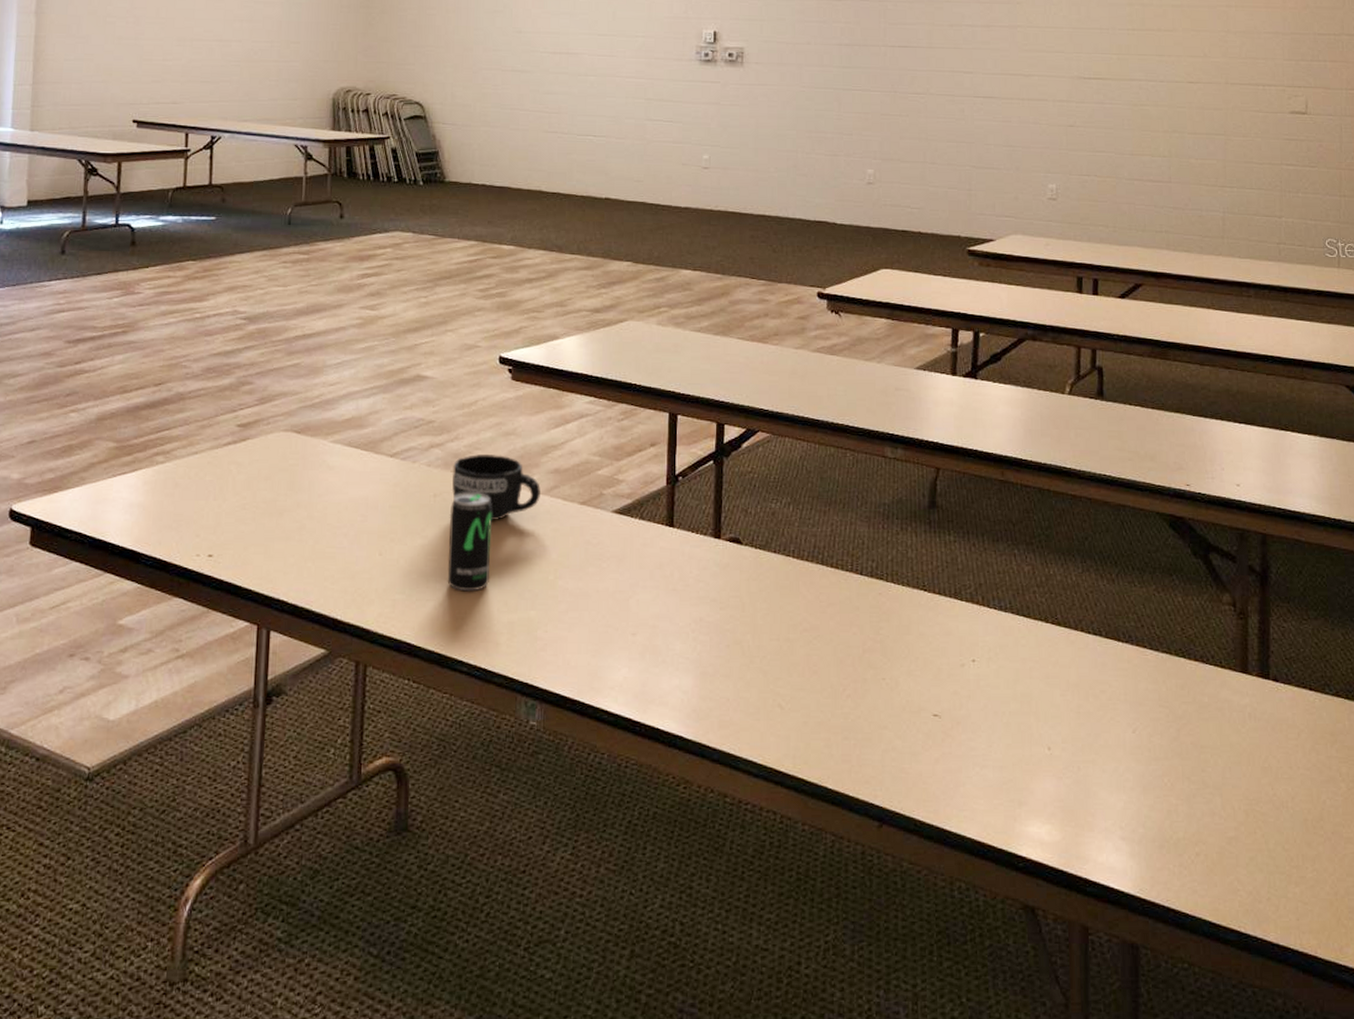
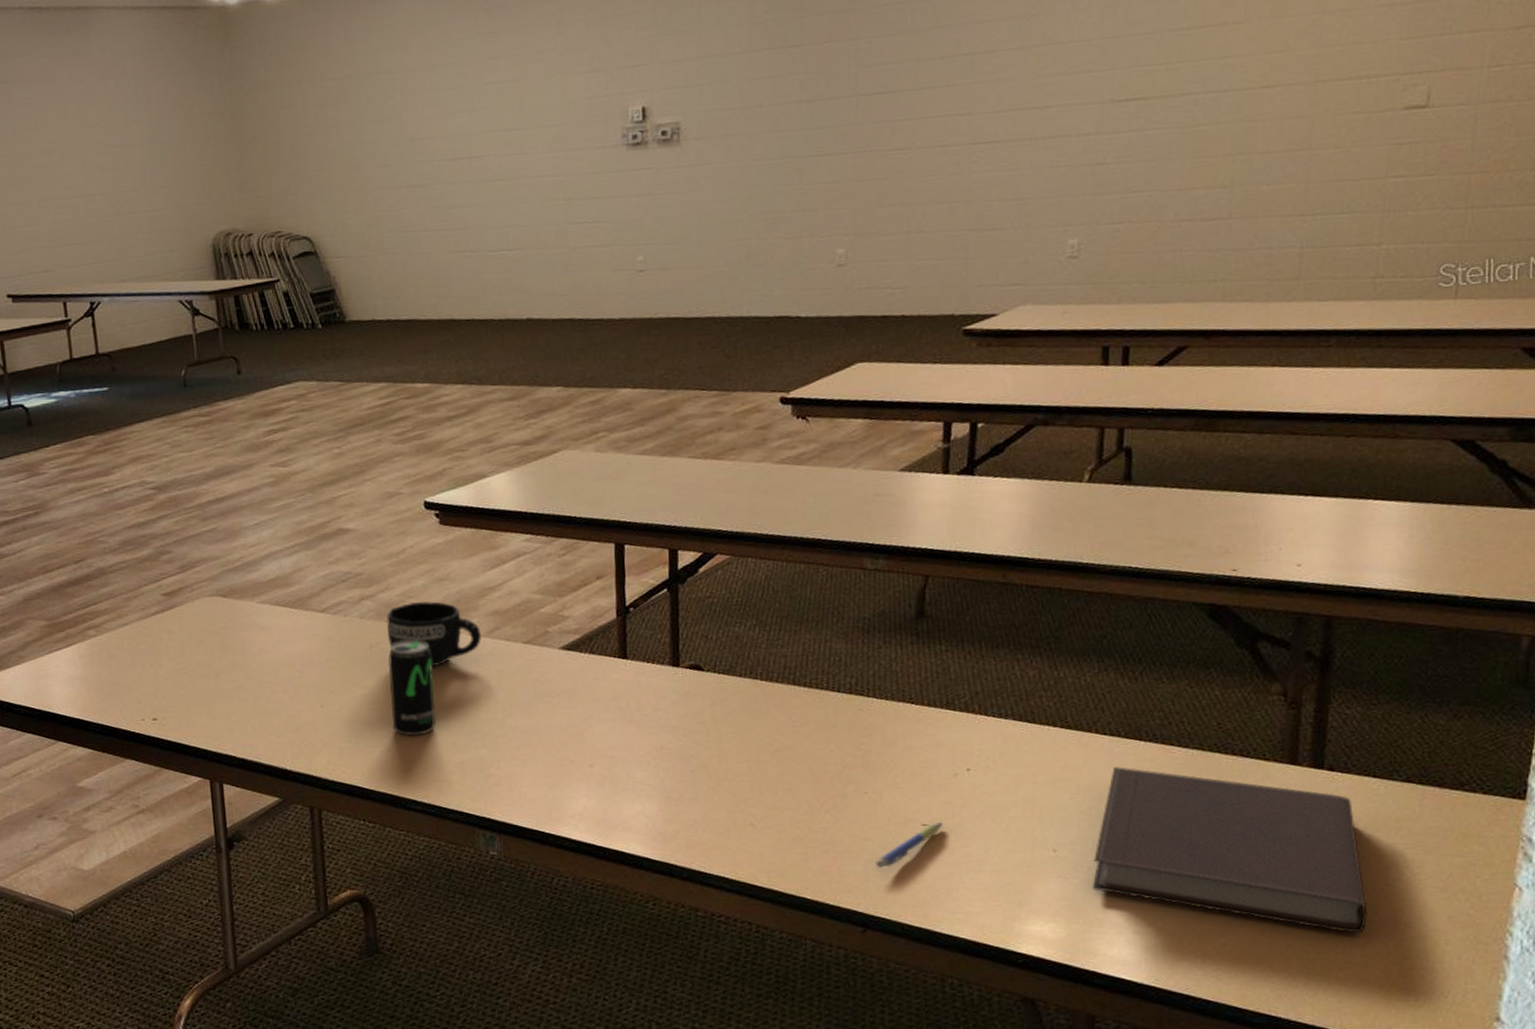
pen: none [892,712,952,758] -> present [876,821,944,868]
notebook: none [1082,666,1315,847] -> present [1092,767,1367,934]

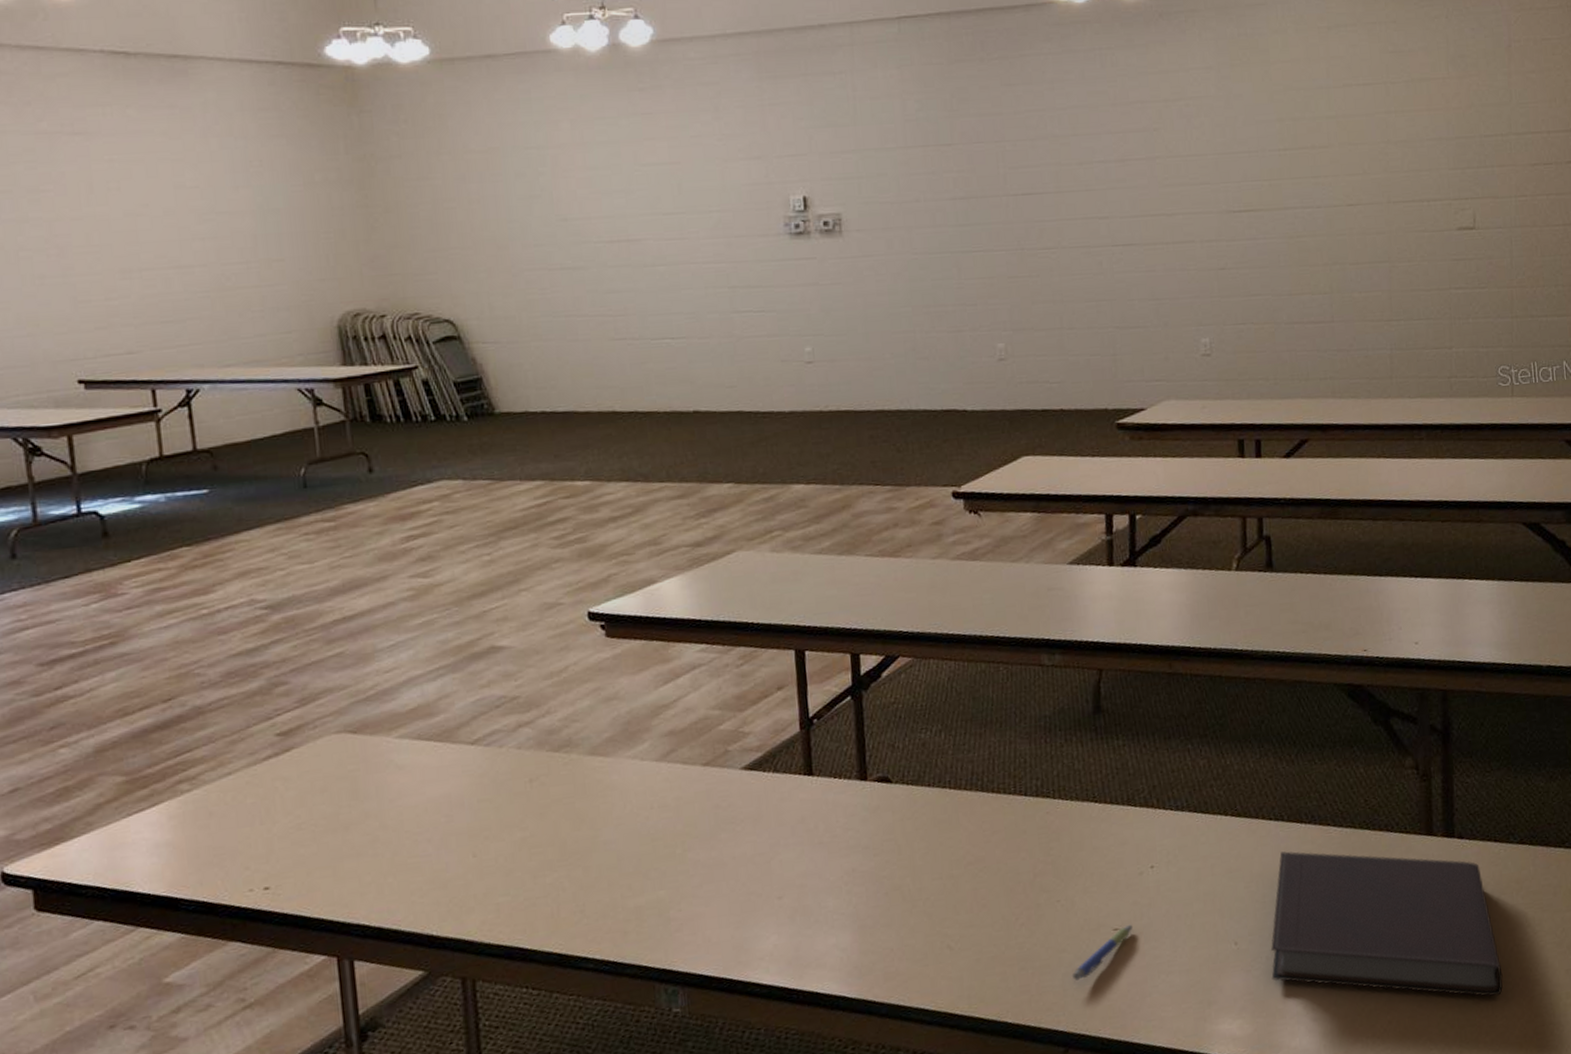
mug: present [386,601,481,666] -> none [548,724,656,799]
beverage can: present [388,640,436,736] -> none [550,769,607,882]

